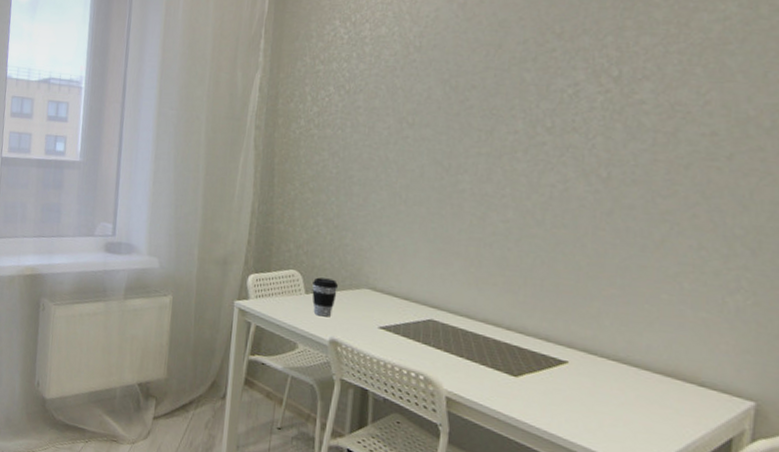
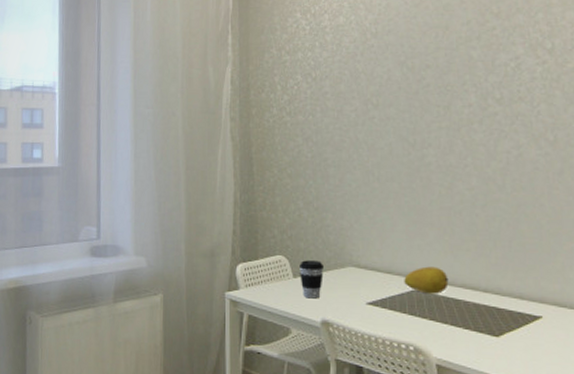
fruit: none [421,297,470,327] -> present [404,266,449,294]

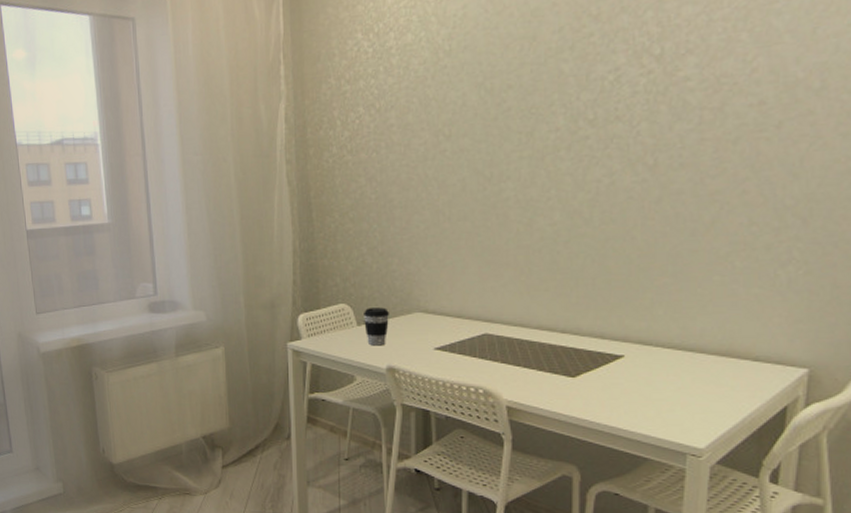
fruit: present [404,266,449,294] -> none [475,309,523,337]

